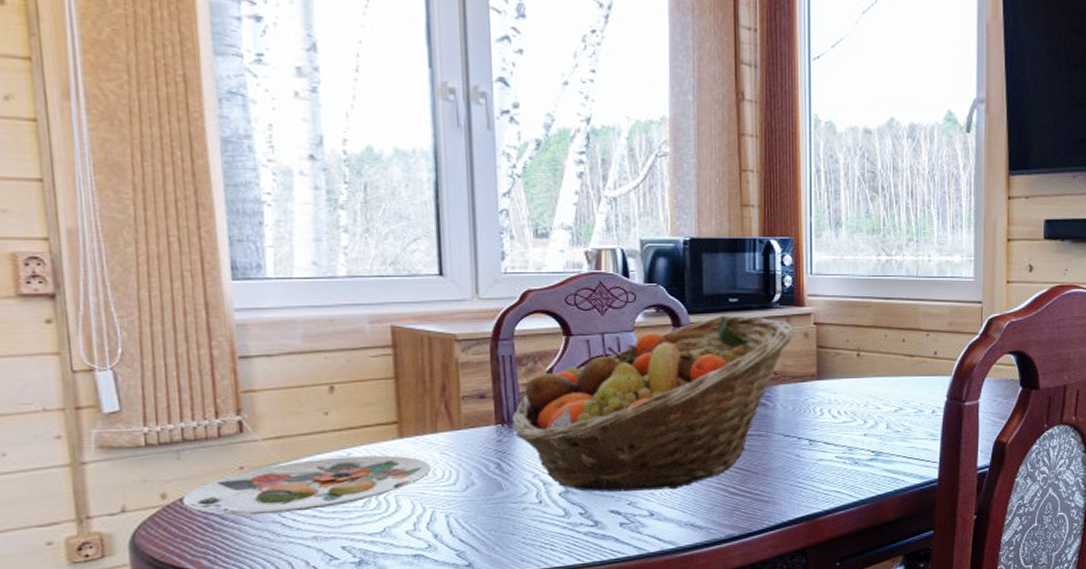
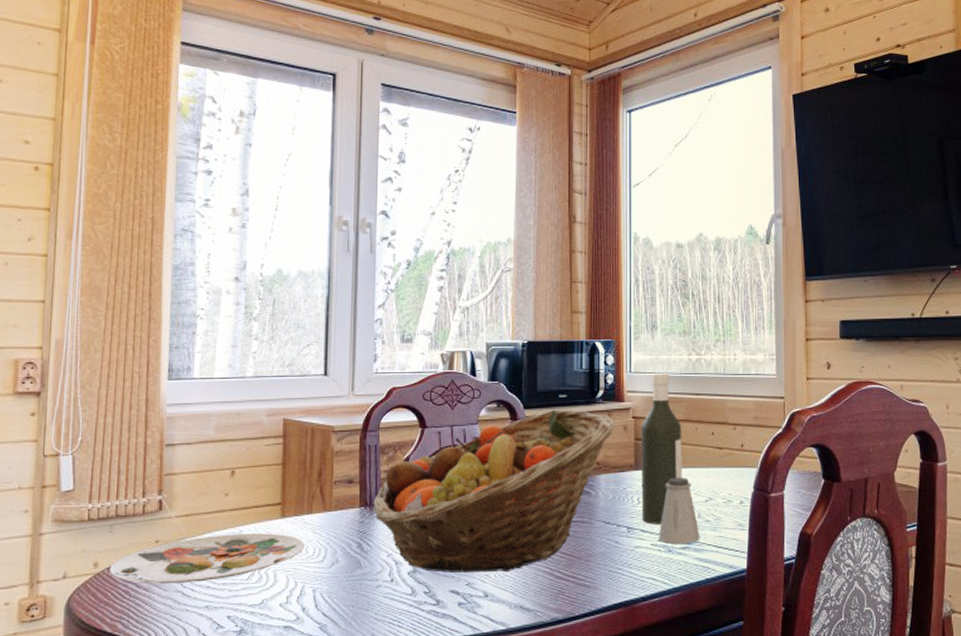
bottle: none [824,274,870,436] -> present [641,372,682,524]
saltshaker: none [843,387,889,456] -> present [658,478,700,544]

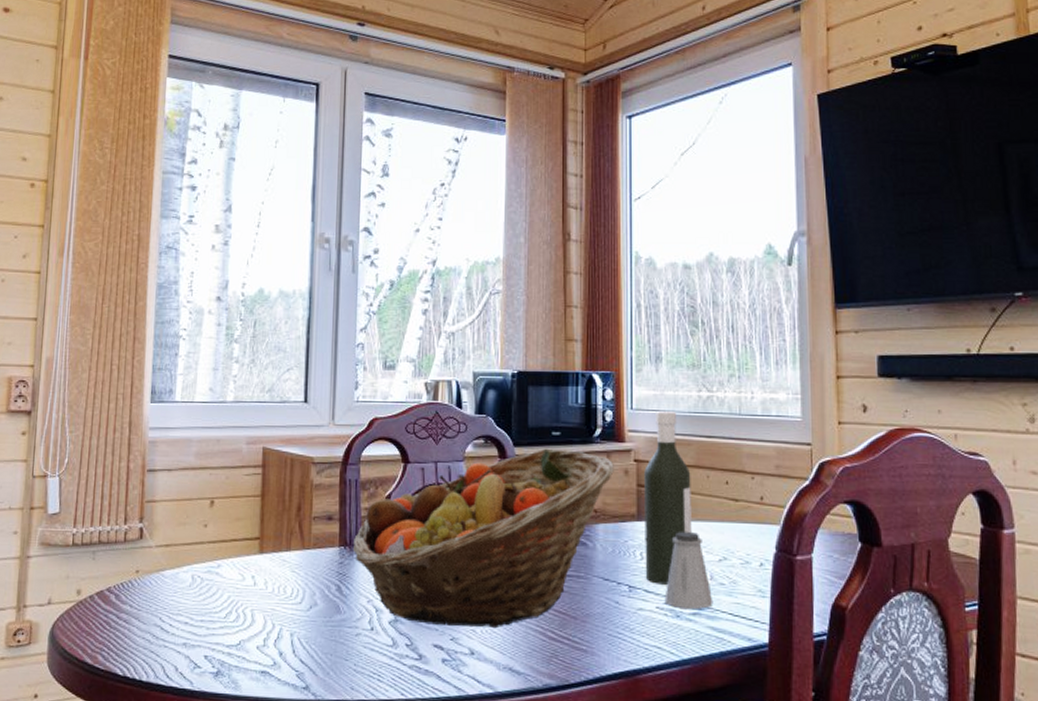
plate: present [109,533,305,583] -> none [91,567,283,617]

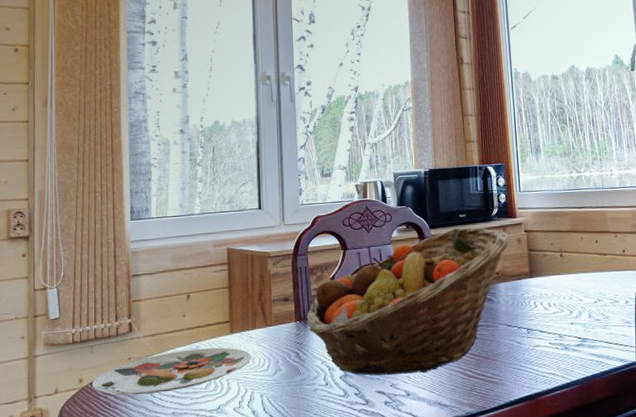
plate: none [91,567,283,617] -> present [91,347,251,395]
bottle: present [644,410,692,585] -> none [533,190,573,325]
saltshaker: present [664,532,713,609] -> none [555,282,593,342]

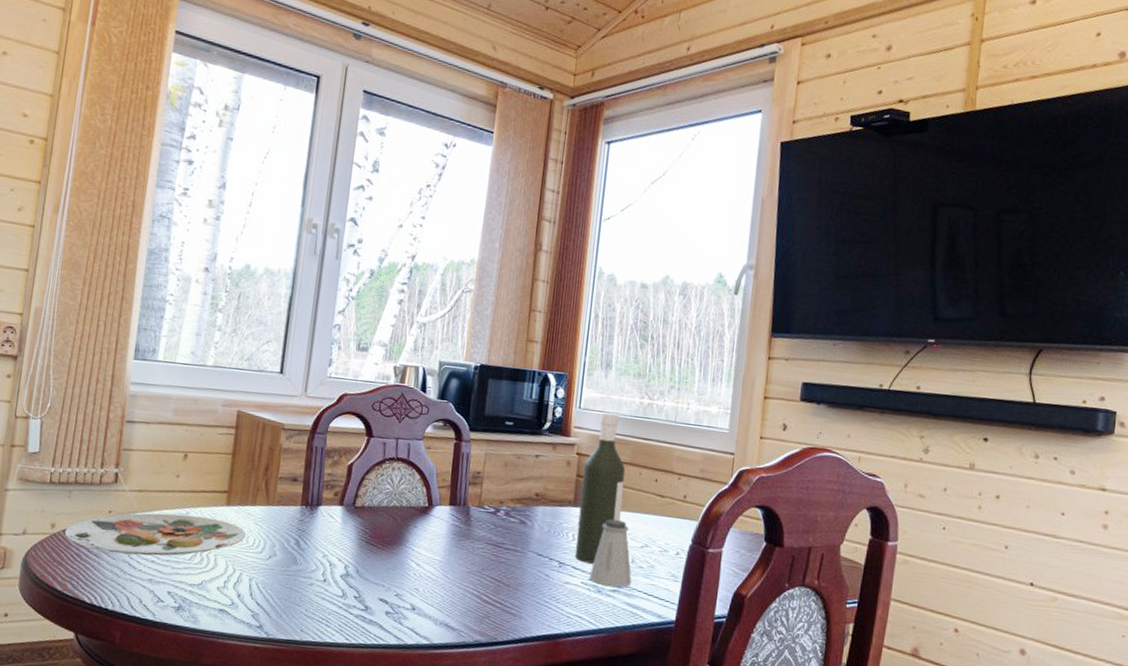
fruit basket: present [306,227,510,376] -> none [313,435,558,589]
bottle: none [533,190,573,325] -> present [574,412,626,564]
saltshaker: none [555,282,593,342] -> present [589,519,632,587]

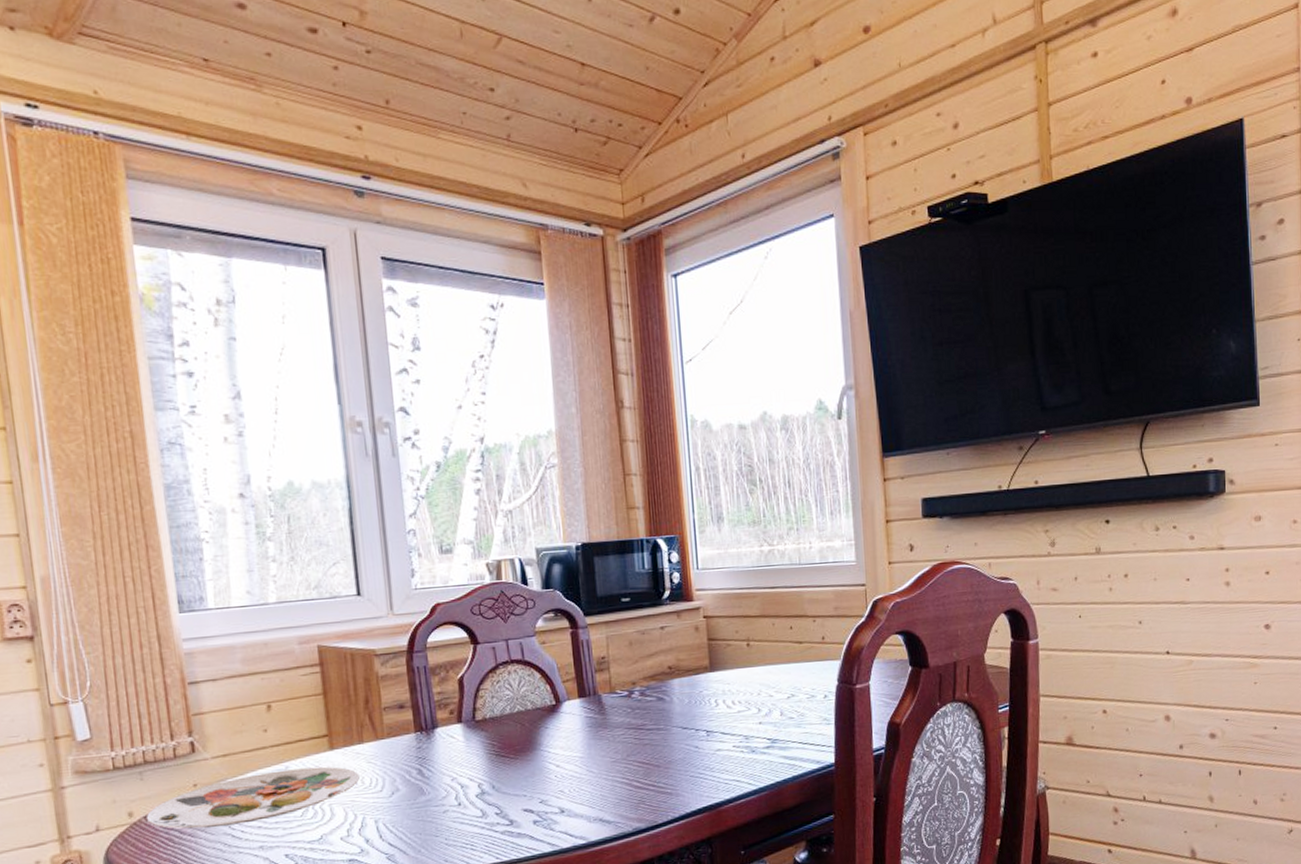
bottle: present [574,412,626,564] -> none [714,566,761,726]
saltshaker: present [589,519,632,587] -> none [740,676,785,744]

